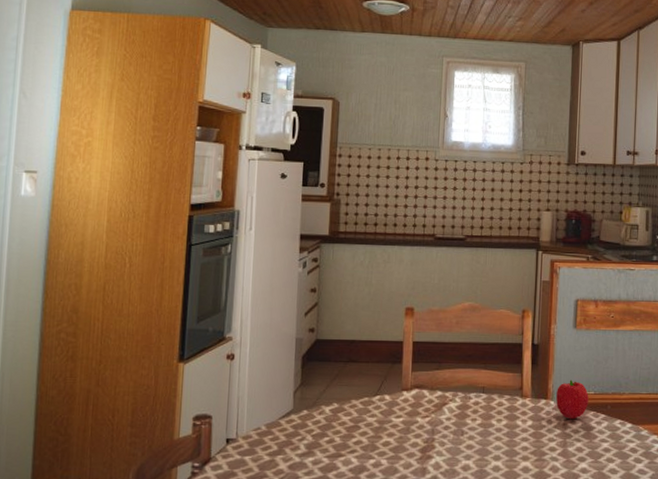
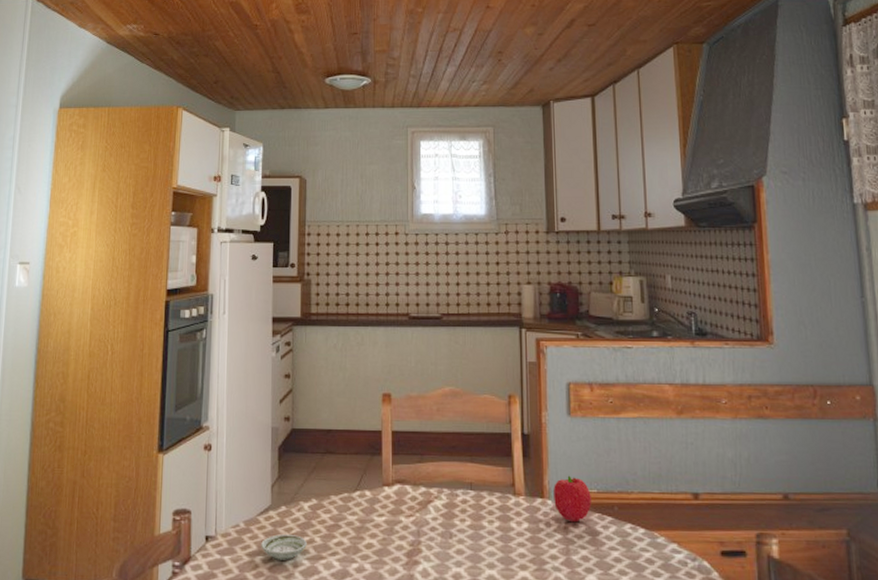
saucer: none [282,436,327,459] -> present [261,534,307,560]

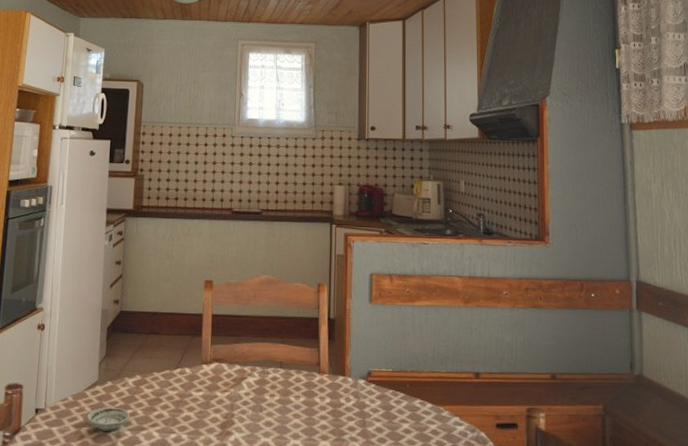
fruit: present [554,475,592,523] -> none [354,356,387,398]

